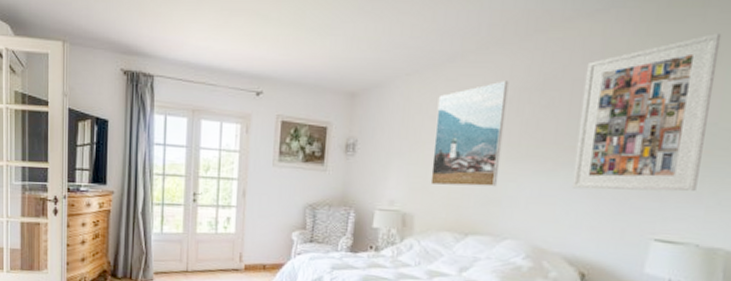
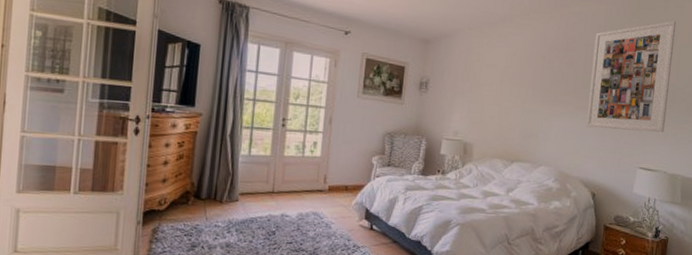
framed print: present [430,81,509,187] -> none [486,40,543,124]

